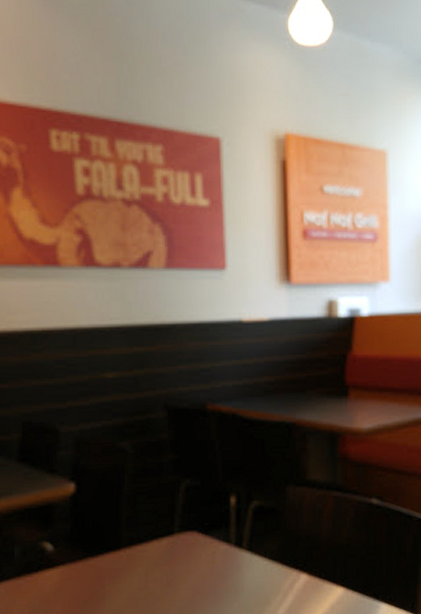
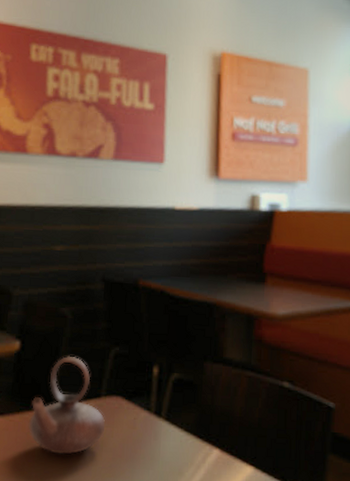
teapot: none [94,493,182,599] -> present [28,355,105,455]

